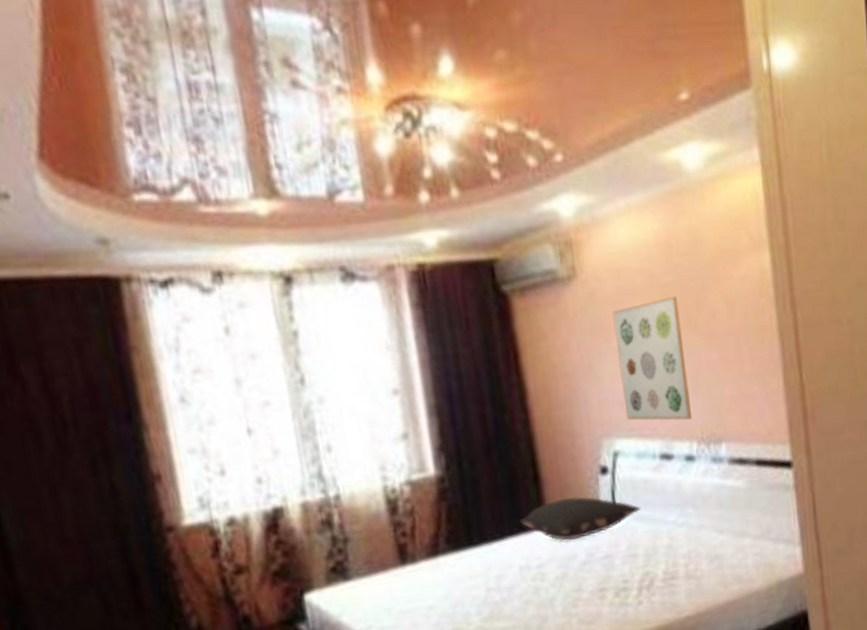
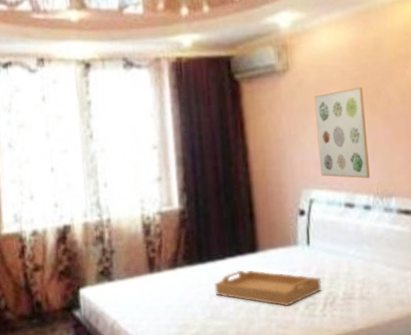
serving tray: none [491,550,635,596] -> present [214,269,322,307]
pillow: present [520,496,641,541] -> none [238,231,329,264]

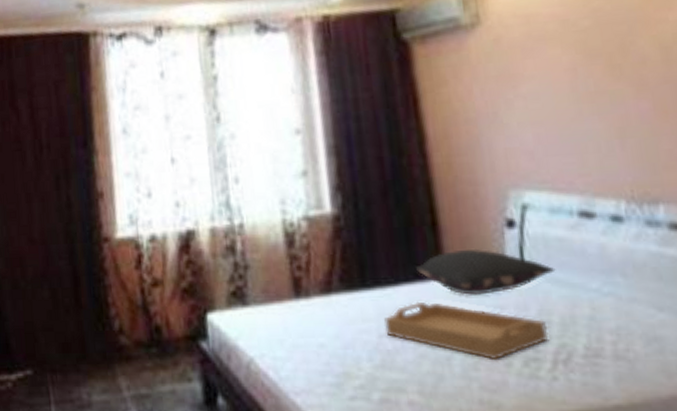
pillow: none [238,231,329,264] -> present [416,248,556,295]
wall art: present [314,86,370,179] -> none [520,41,618,175]

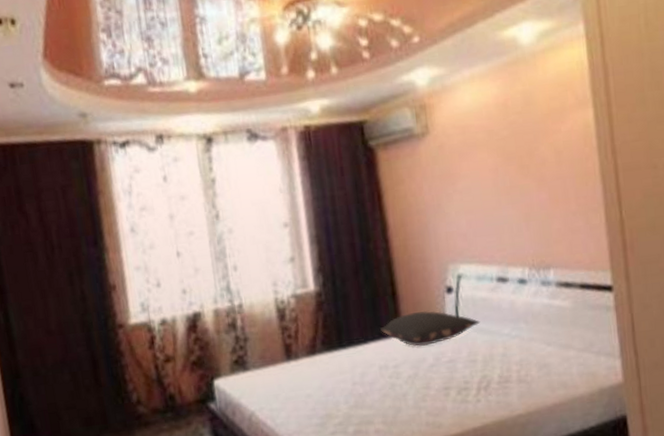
serving tray: present [384,301,549,361] -> none [357,353,475,393]

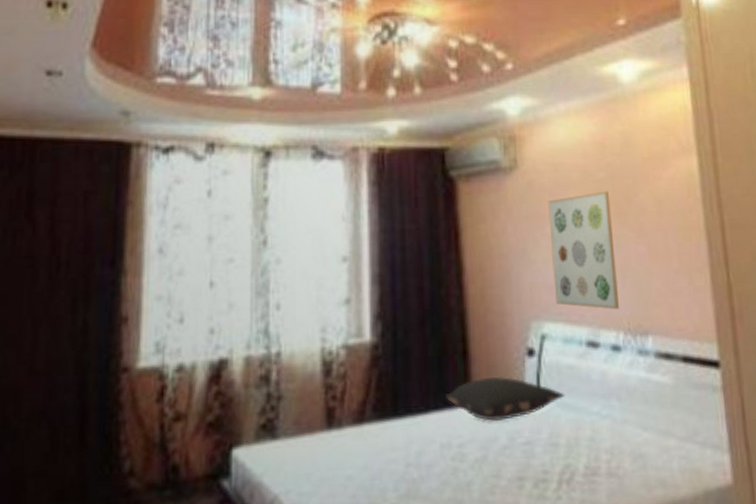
wall art: none [458,147,524,250] -> present [548,191,619,309]

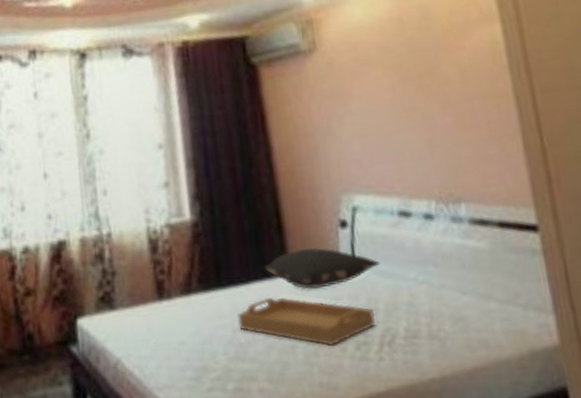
serving tray: none [413,428,556,484] -> present [237,297,376,347]
wall art: present [548,191,619,309] -> none [349,65,429,180]

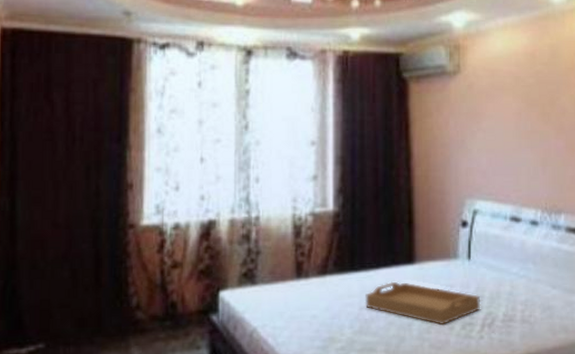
pillow: present [264,247,381,290] -> none [394,242,491,277]

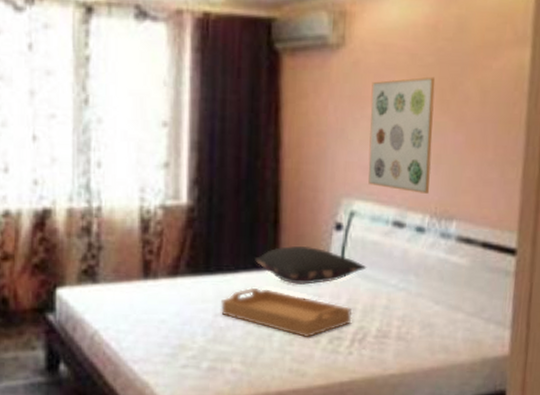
pillow: none [394,242,491,277] -> present [255,245,367,285]
wall art: none [484,94,539,192] -> present [368,76,435,194]

